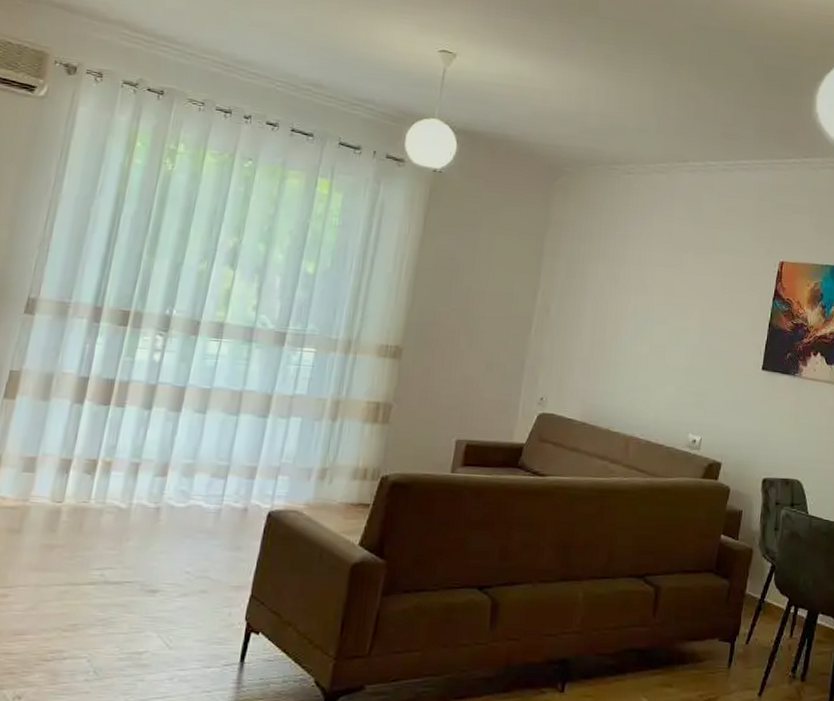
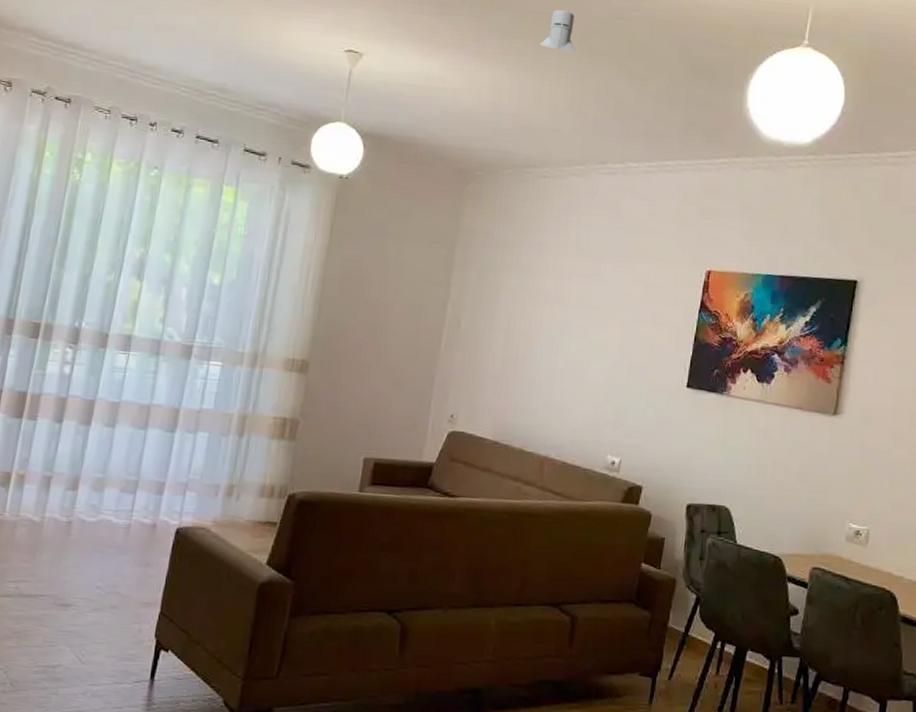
knight helmet: none [625,18,660,57] -> present [539,9,577,52]

